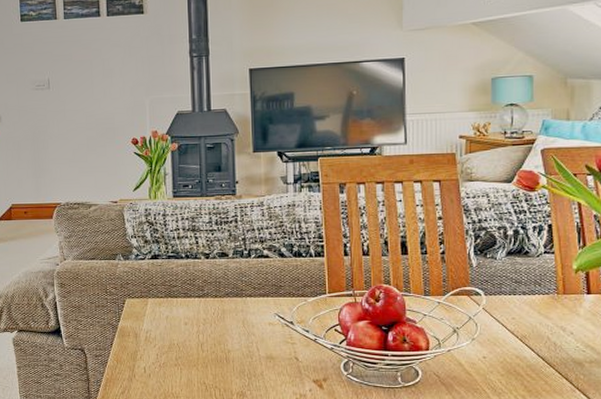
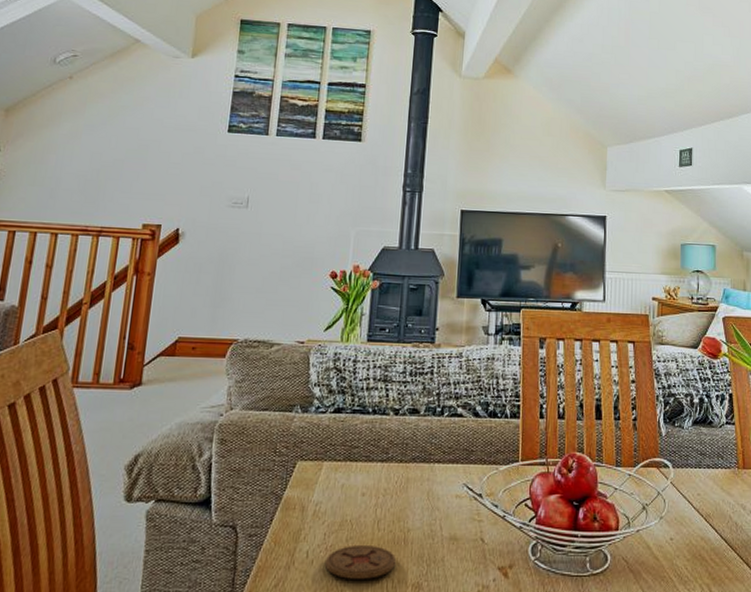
coaster: none [160,363,221,388] -> present [324,546,397,579]

